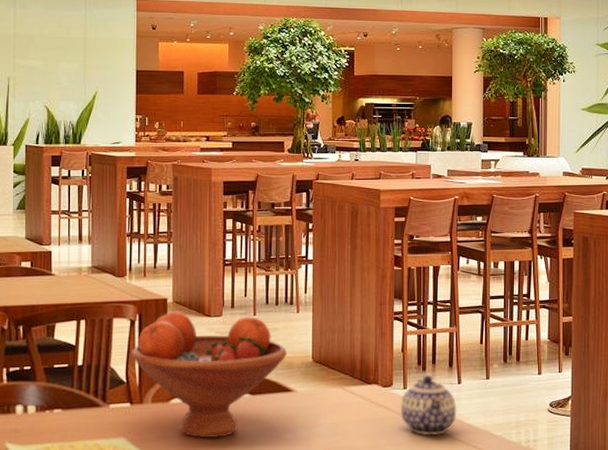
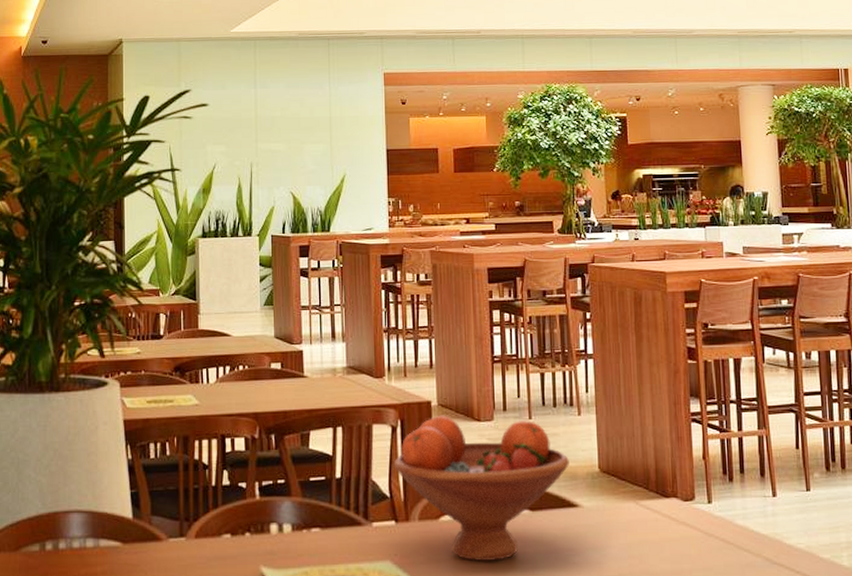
teapot: present [400,374,457,436] -> none [705,485,774,559]

